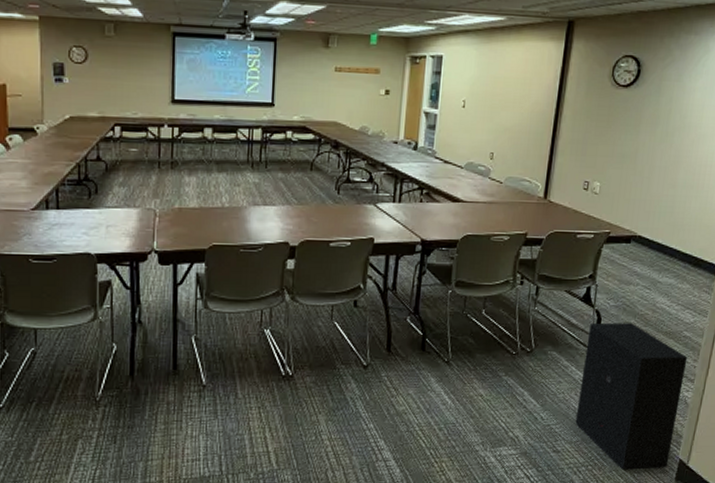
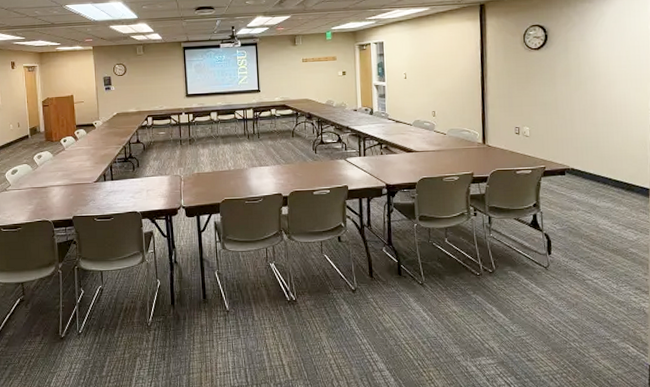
speaker: present [575,322,688,470] -> none [541,243,639,377]

